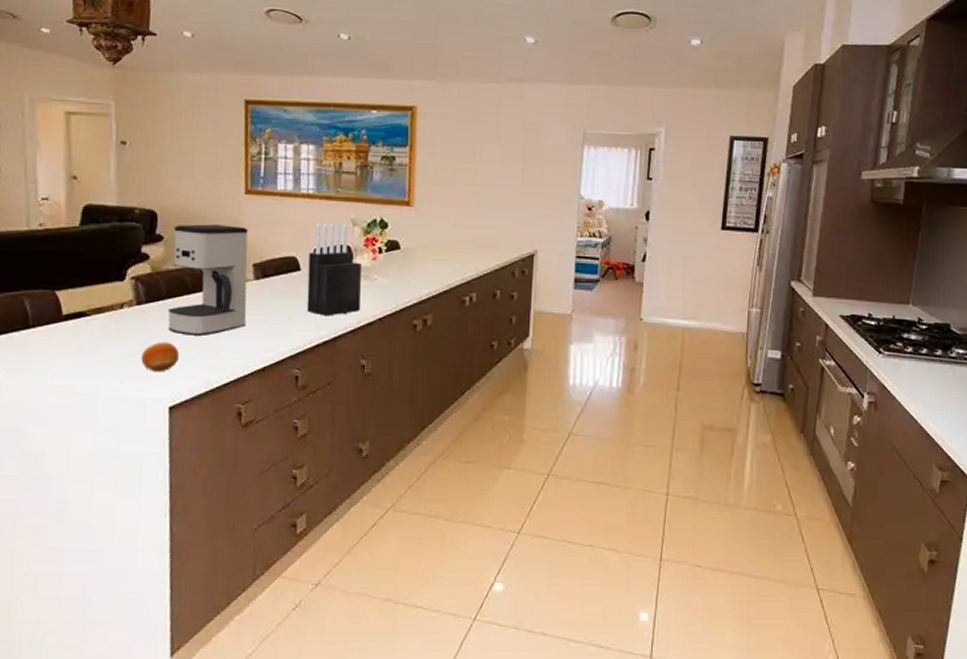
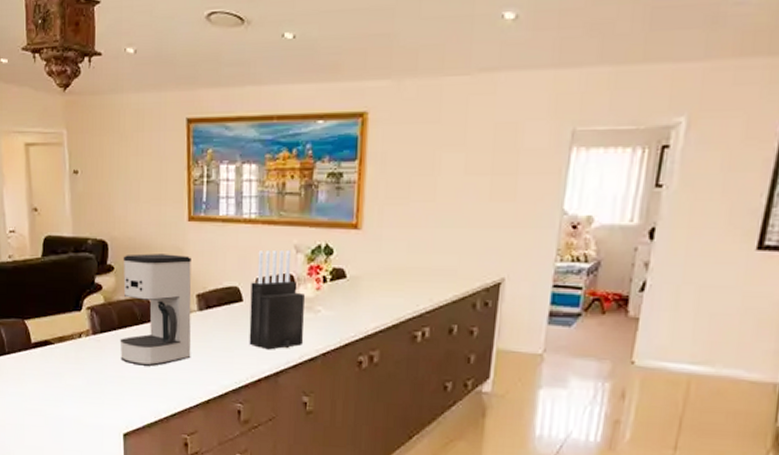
fruit: present [141,342,179,372] -> none [98,371,130,400]

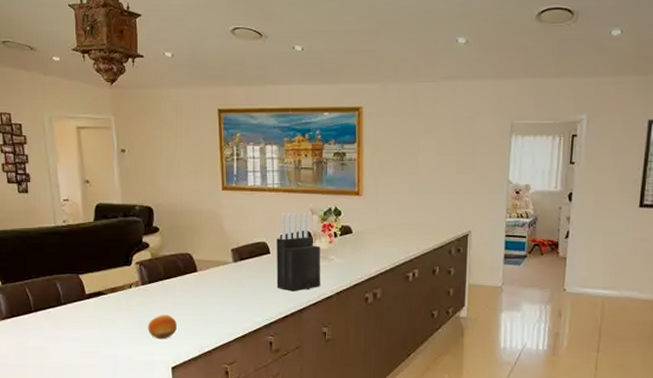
fruit: none [98,371,130,400] -> present [148,315,177,339]
coffee maker: present [120,254,192,366] -> none [166,217,229,309]

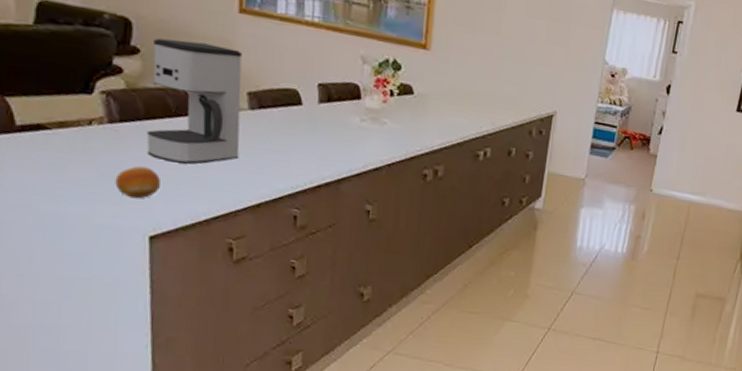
coffee maker: none [166,217,229,309] -> present [146,38,242,164]
knife block: present [276,212,320,292] -> none [308,55,370,157]

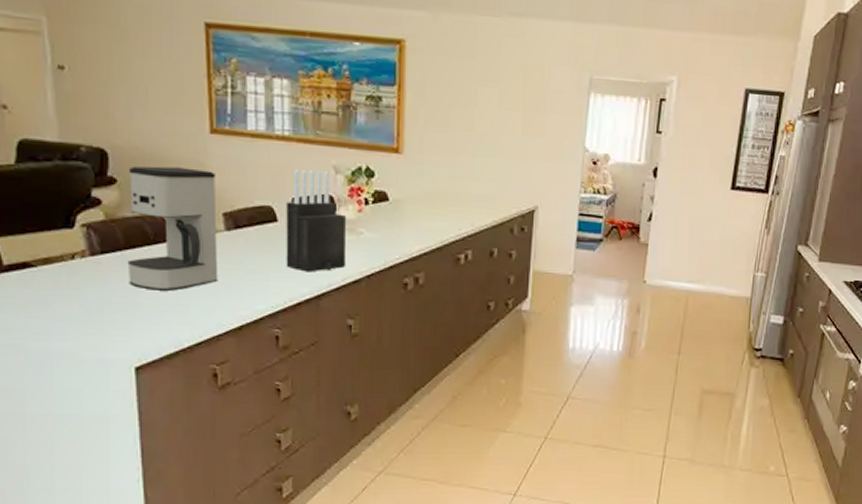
fruit: present [115,166,160,199] -> none [100,297,143,330]
knife block: none [308,55,370,157] -> present [286,169,346,272]

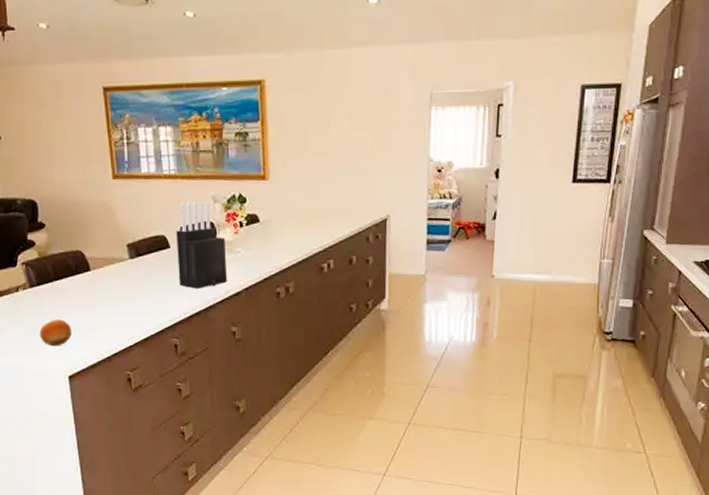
fruit: none [100,297,143,330] -> present [39,319,72,347]
coffee maker: present [127,166,218,291] -> none [53,209,127,312]

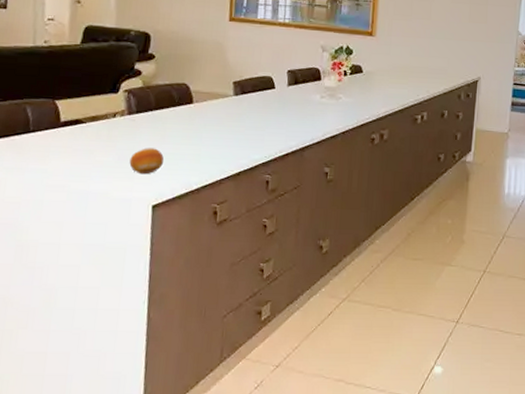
knife block: present [176,200,227,289] -> none [279,48,328,129]

